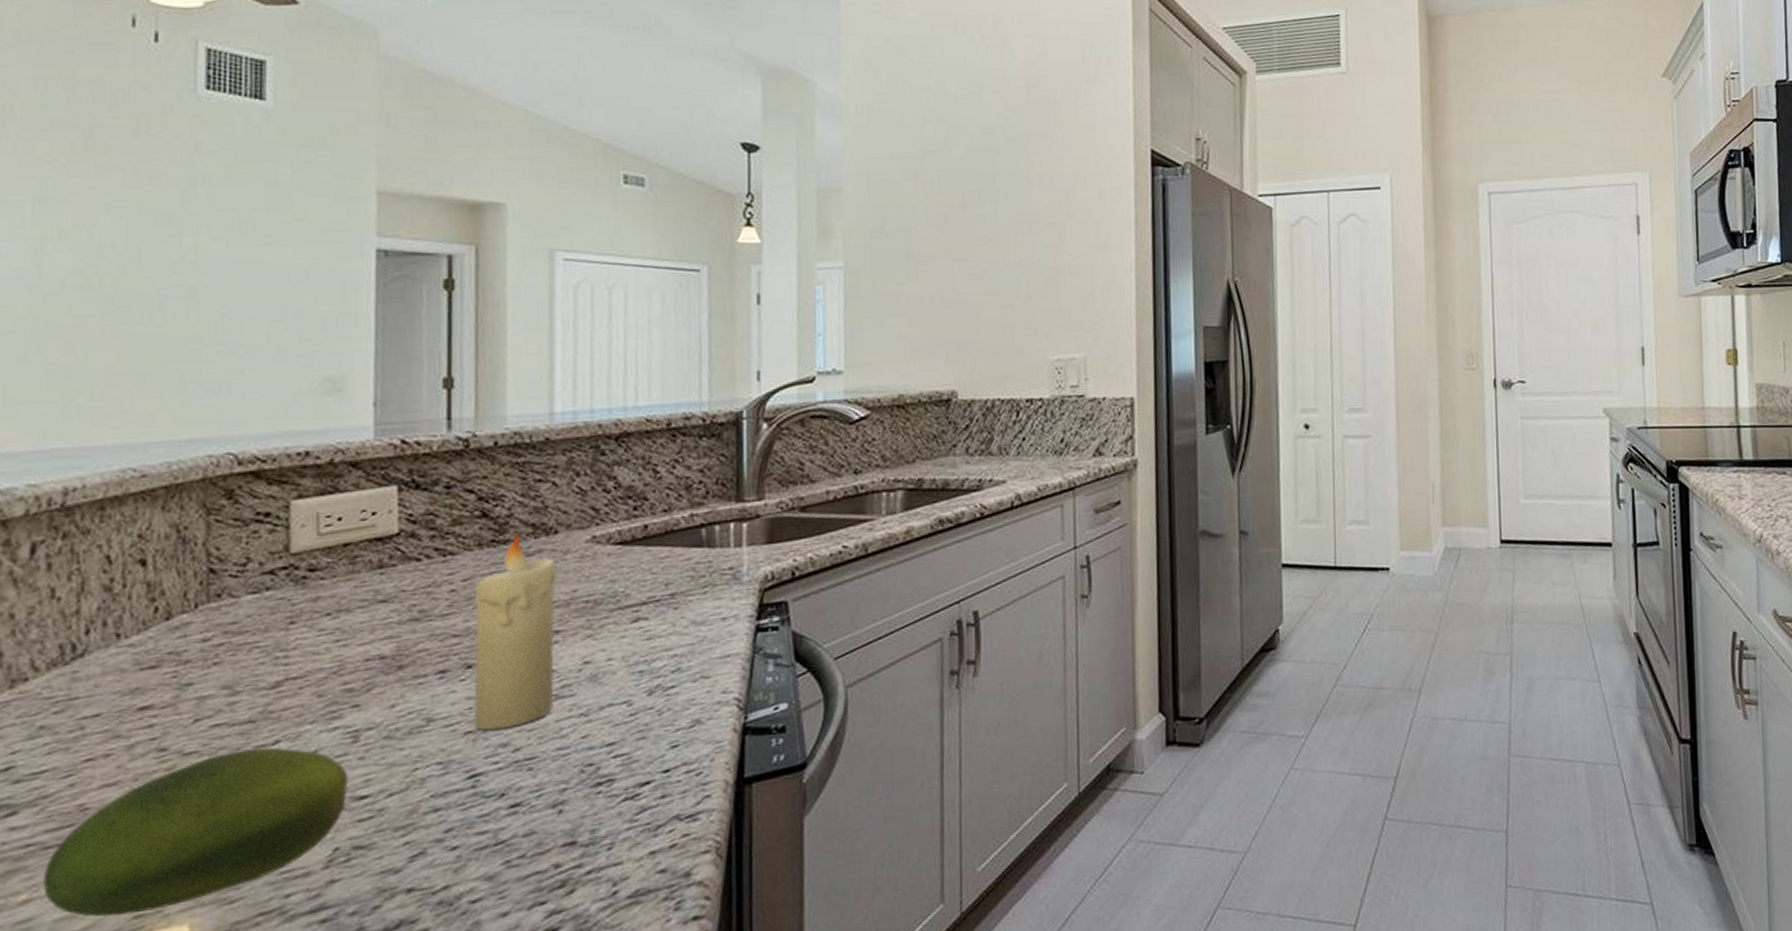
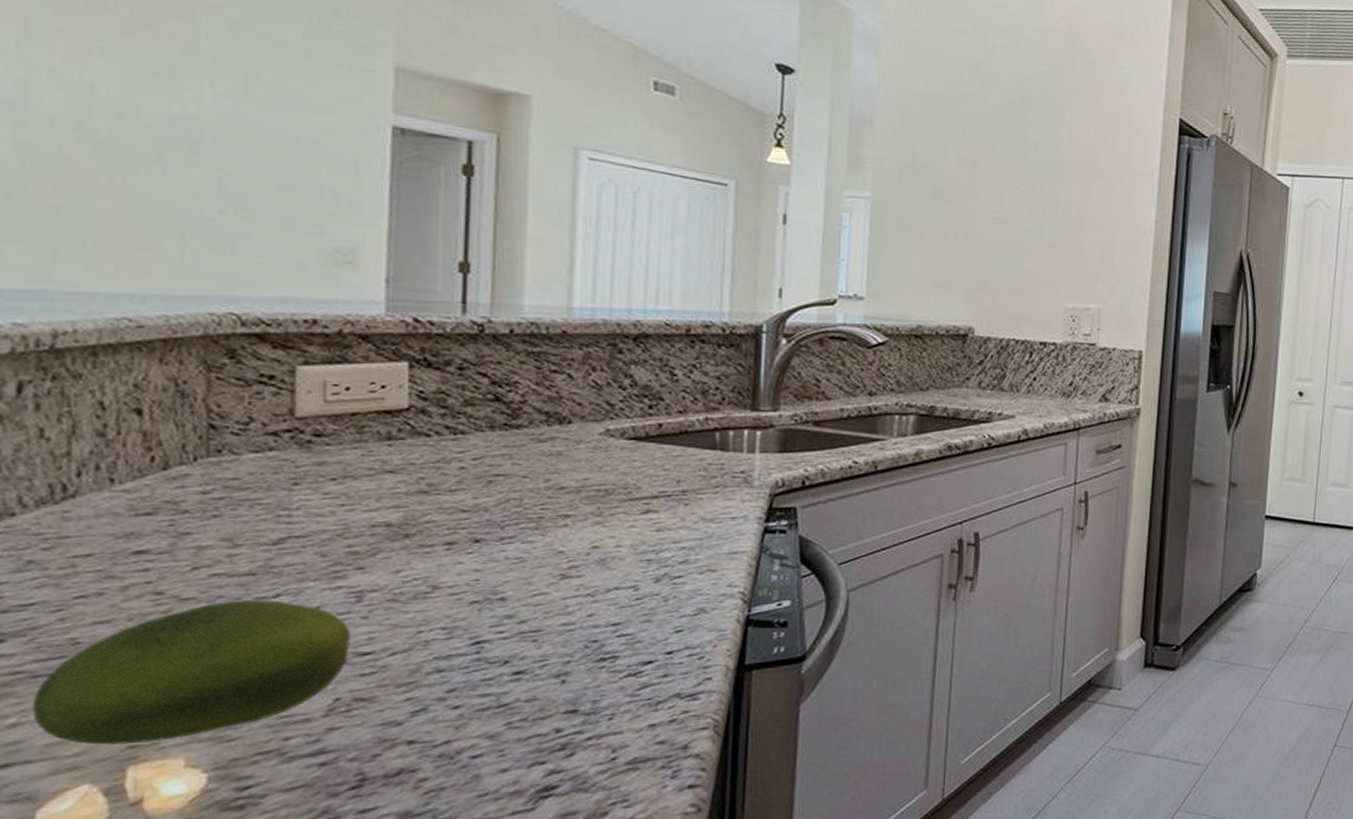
candle: present [473,533,557,731] -> none [480,420,569,602]

